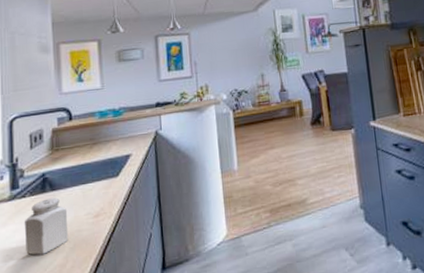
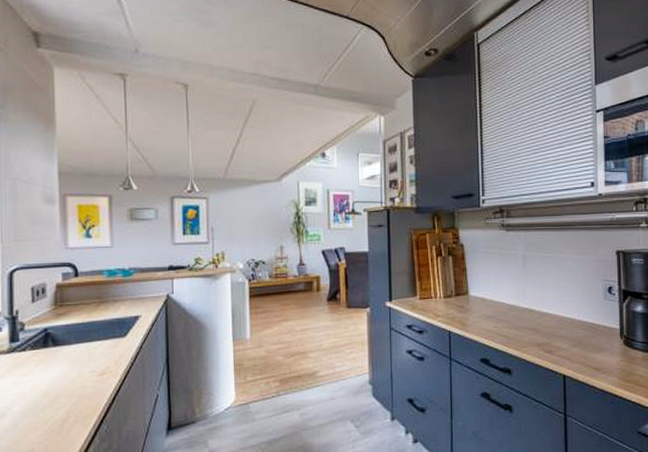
salt shaker: present [24,197,69,255] -> none [24,353,72,409]

